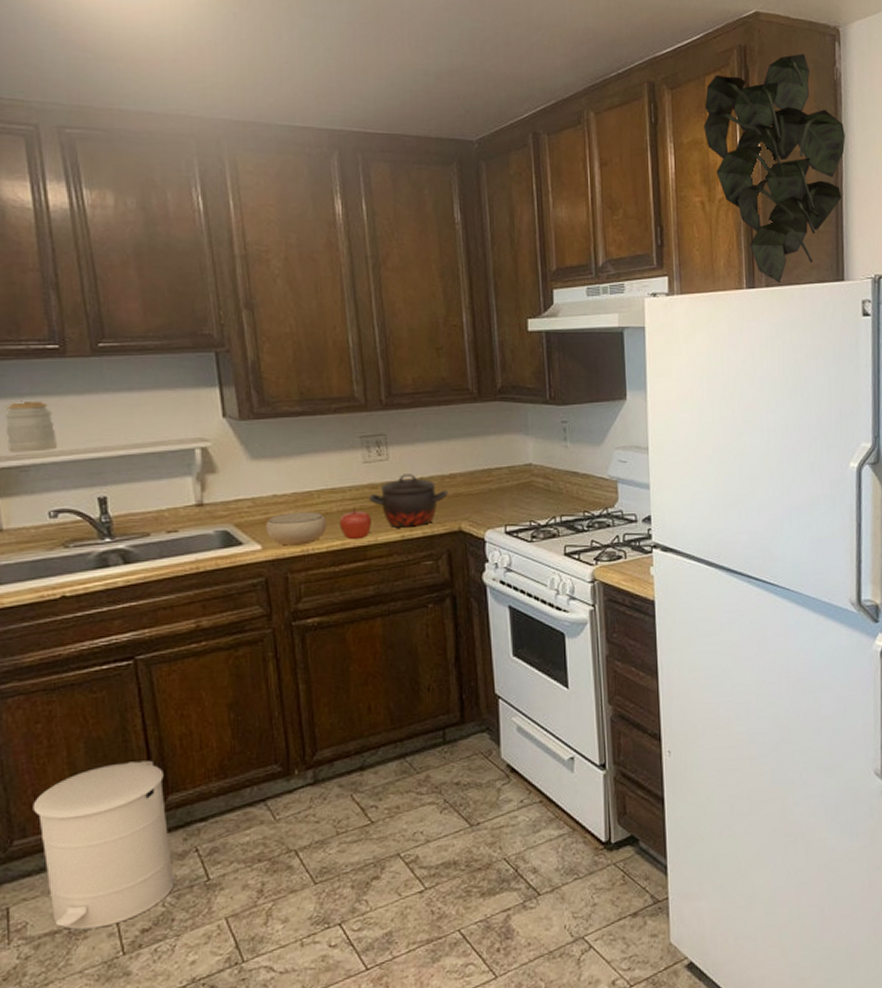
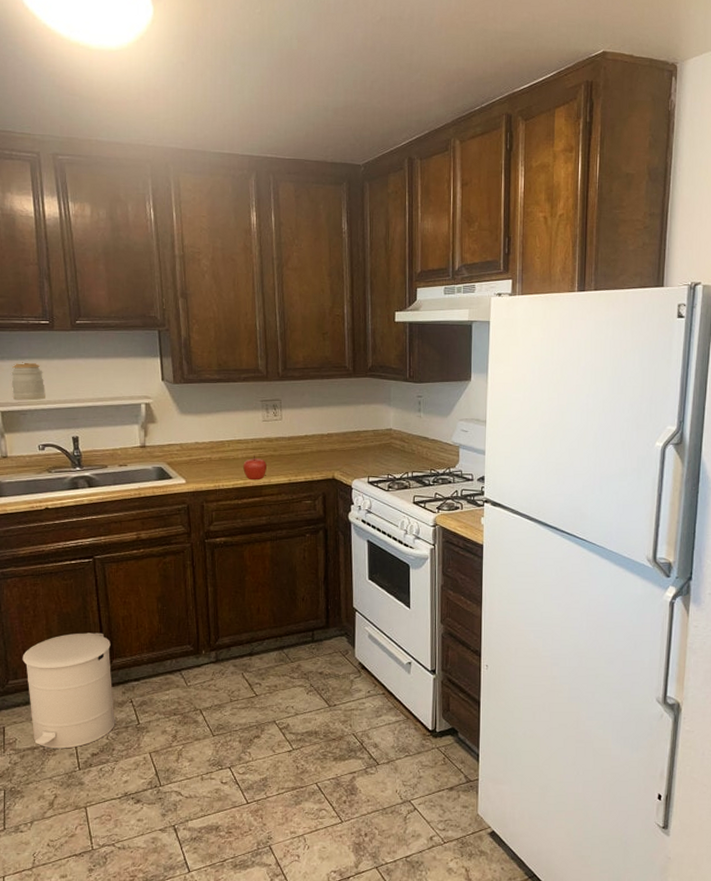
bowl: present [266,511,327,546] -> none [189,456,234,482]
cooking pot: present [369,474,448,529] -> none [266,431,326,474]
decorative plant: present [704,53,846,283] -> none [551,88,675,288]

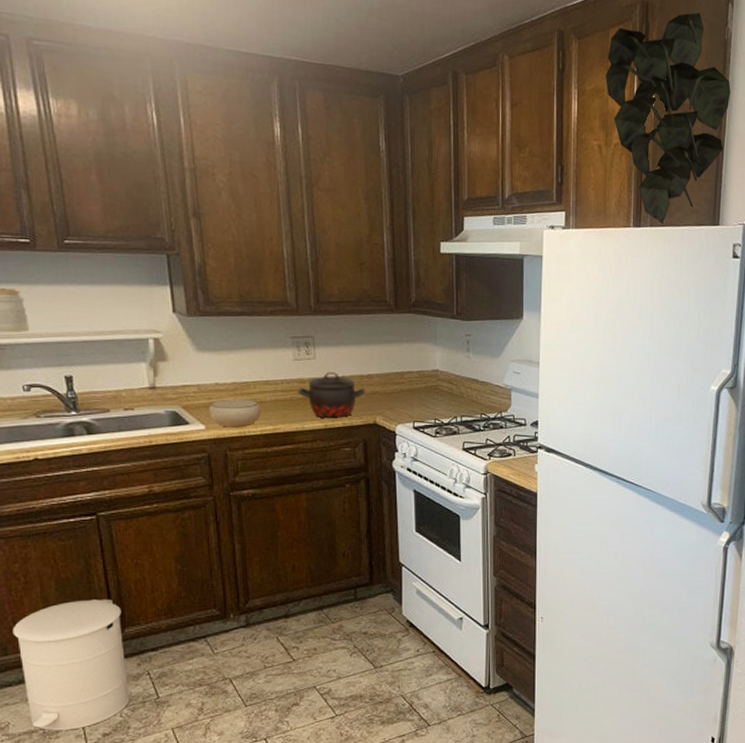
bowl: none [189,456,234,482] -> present [209,399,261,428]
fruit: present [243,455,267,481] -> none [272,398,299,426]
cooking pot: none [266,431,326,474] -> present [298,372,366,419]
decorative plant: none [551,88,675,288] -> present [605,12,731,224]

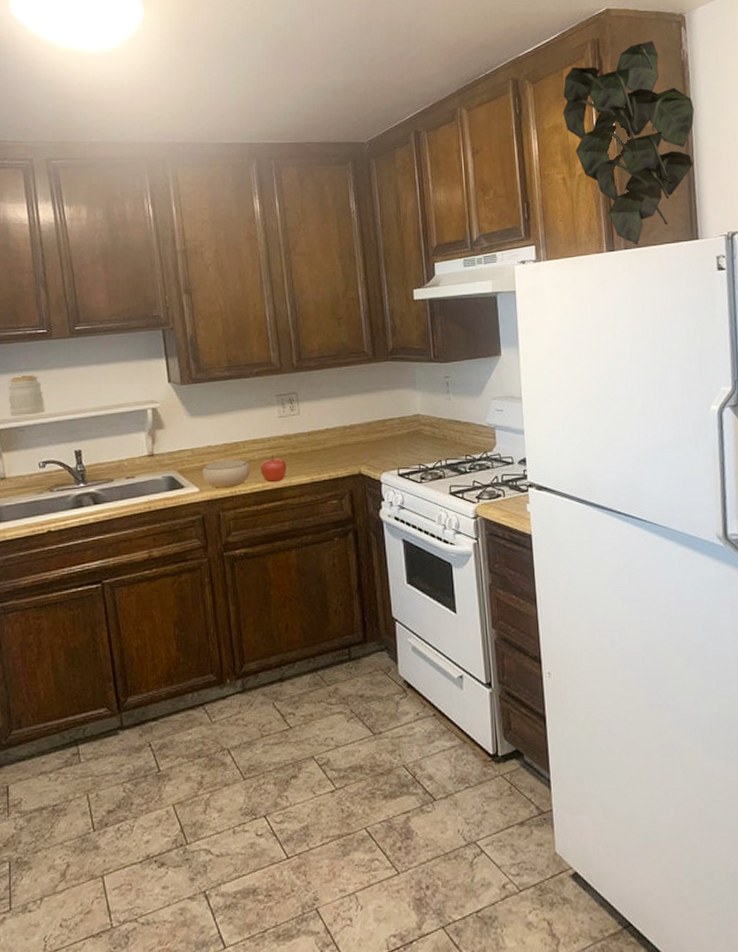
trash can: present [12,599,130,731] -> none [26,667,133,808]
fruit: none [272,398,299,426] -> present [261,455,286,483]
cooking pot: present [298,372,366,419] -> none [284,425,350,473]

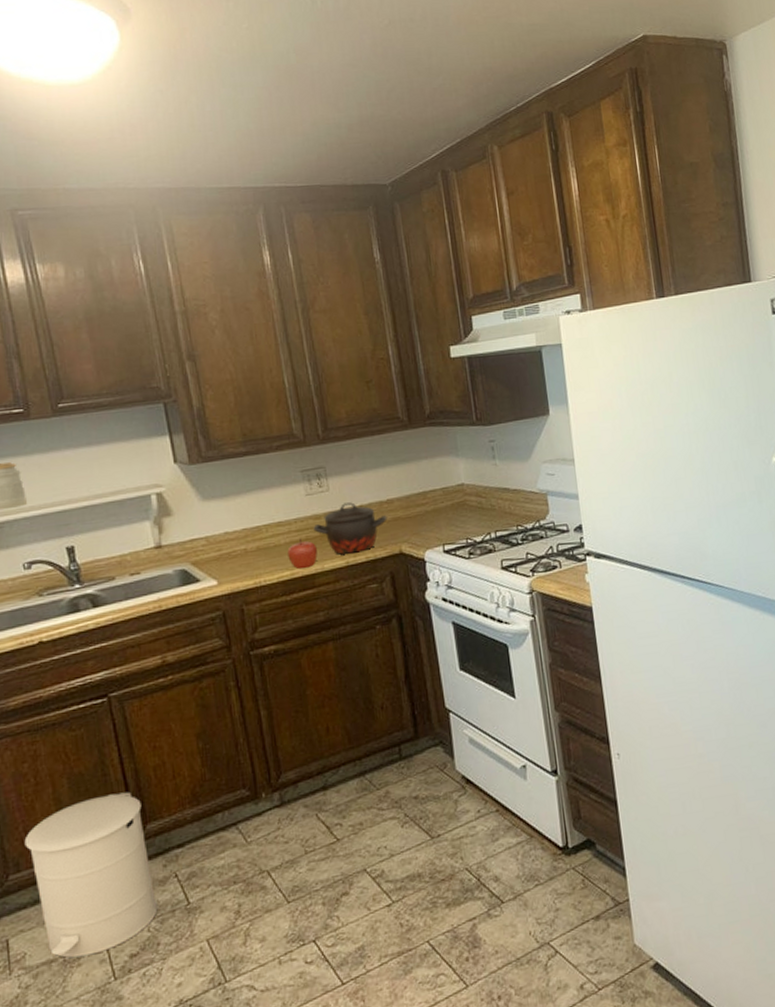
trash can: none [26,667,133,808] -> present [24,791,158,959]
bowl: present [202,459,251,489] -> none [220,545,277,580]
cooking pot: none [284,425,350,473] -> present [313,502,387,556]
decorative plant: present [563,41,695,245] -> none [601,70,742,290]

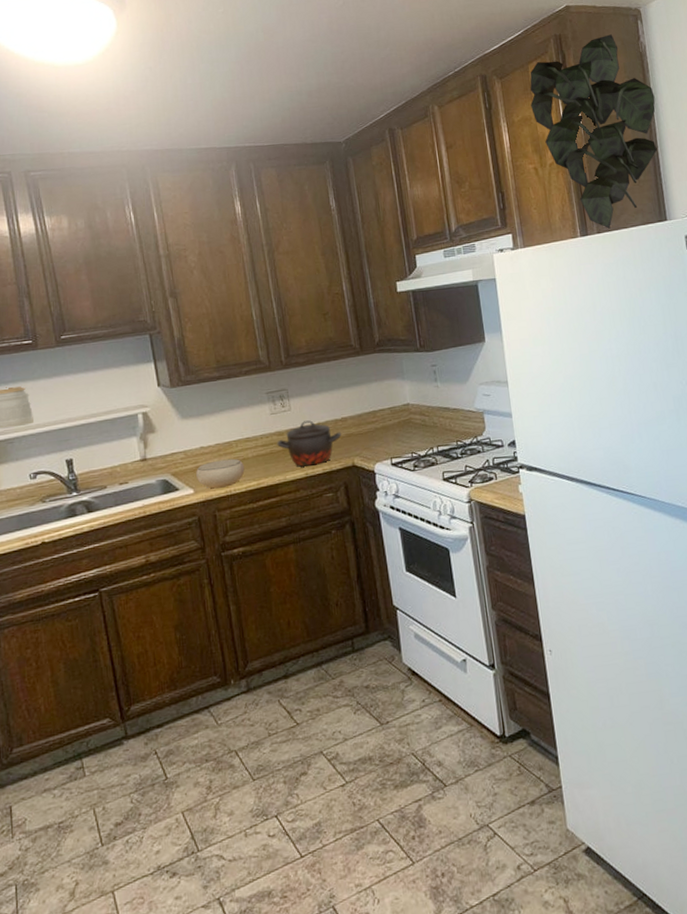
trash can: present [24,791,158,959] -> none [26,676,140,825]
bowl: none [220,545,277,580] -> present [196,458,245,489]
fruit: present [287,538,318,570] -> none [254,452,281,480]
decorative plant: none [601,70,742,290] -> present [530,34,658,229]

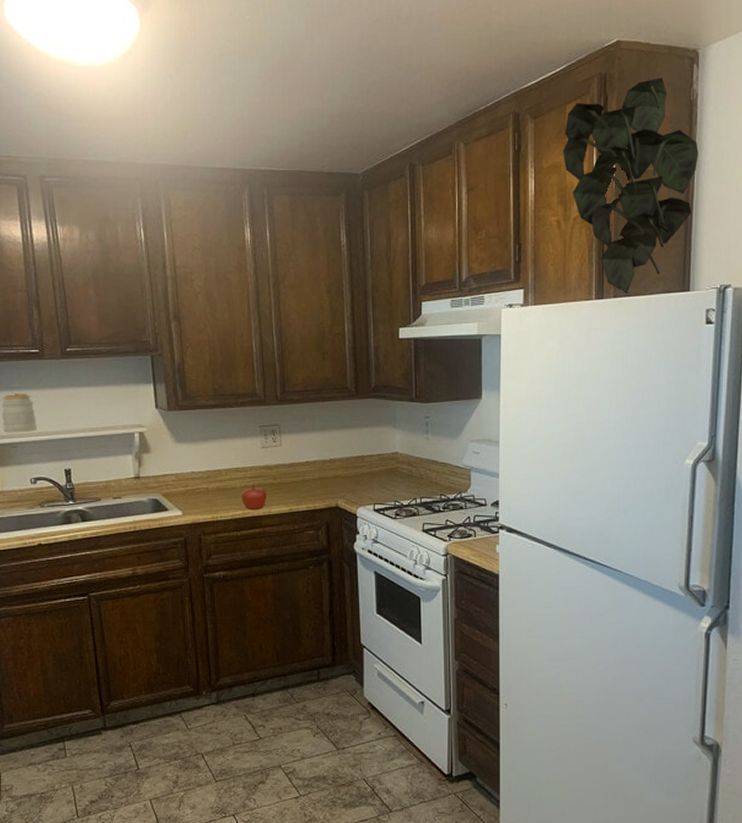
bowl: present [196,458,245,489] -> none [186,486,232,513]
fruit: none [254,452,281,480] -> present [242,484,266,511]
cooking pot: present [277,420,342,468] -> none [265,458,328,503]

